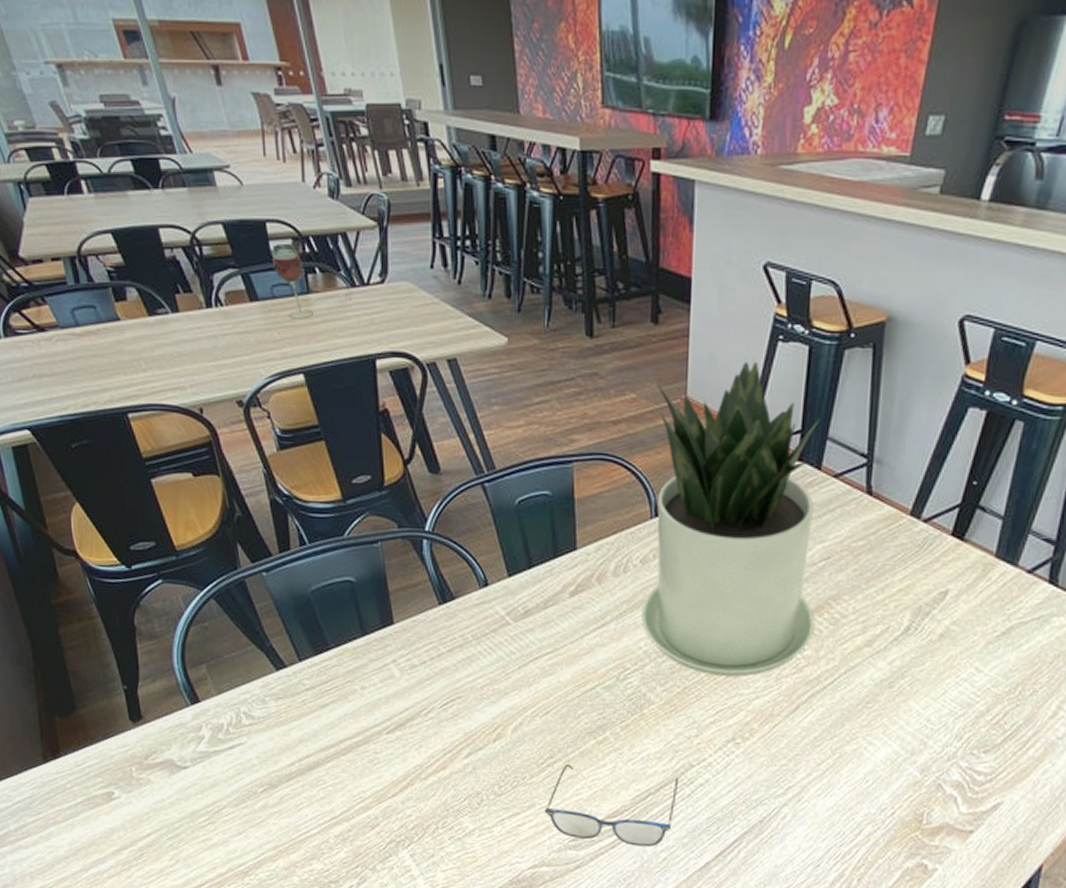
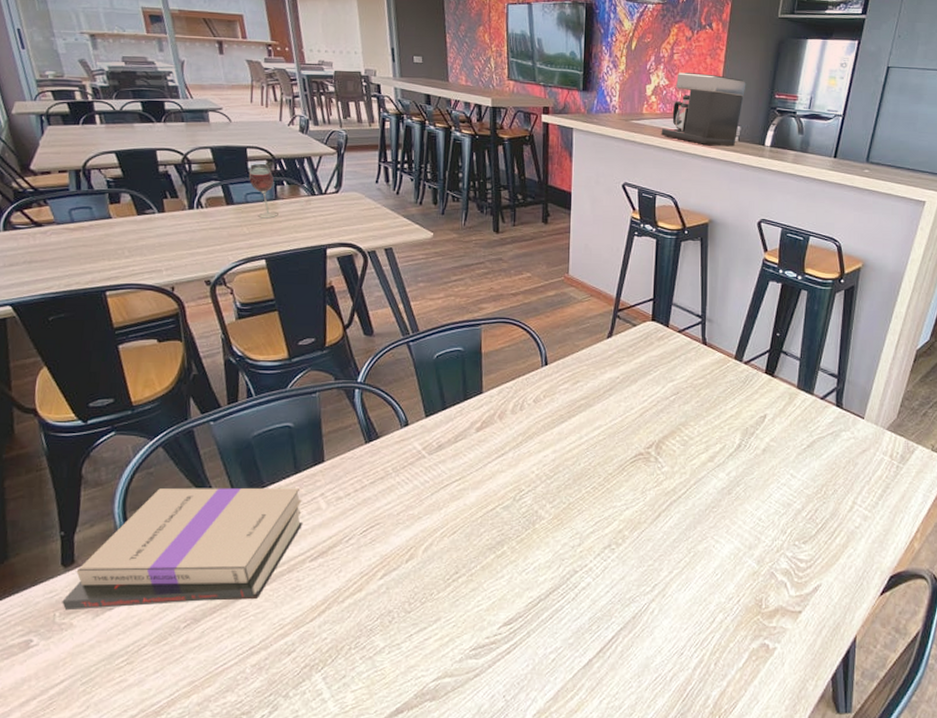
books: none [136,645,376,770] -> present [62,487,303,611]
glasses: present [544,763,679,847] -> none [448,577,565,650]
planter: present [642,362,821,677] -> none [534,250,670,492]
coffee maker: none [823,83,960,203] -> present [661,72,746,147]

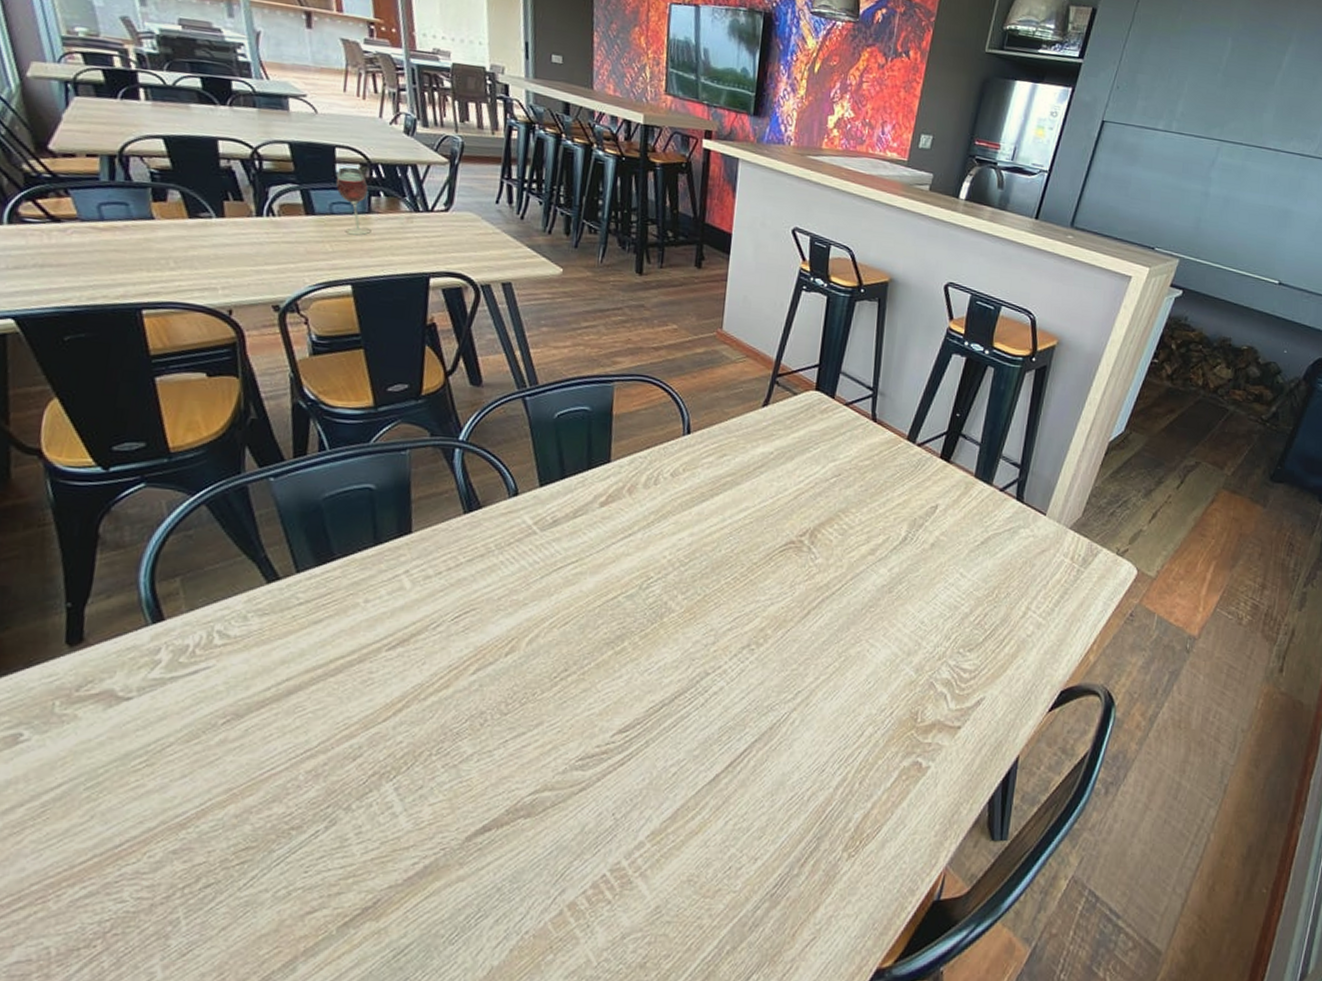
books: present [62,487,303,611] -> none [64,555,382,700]
coffee maker: present [661,72,746,147] -> none [841,105,944,197]

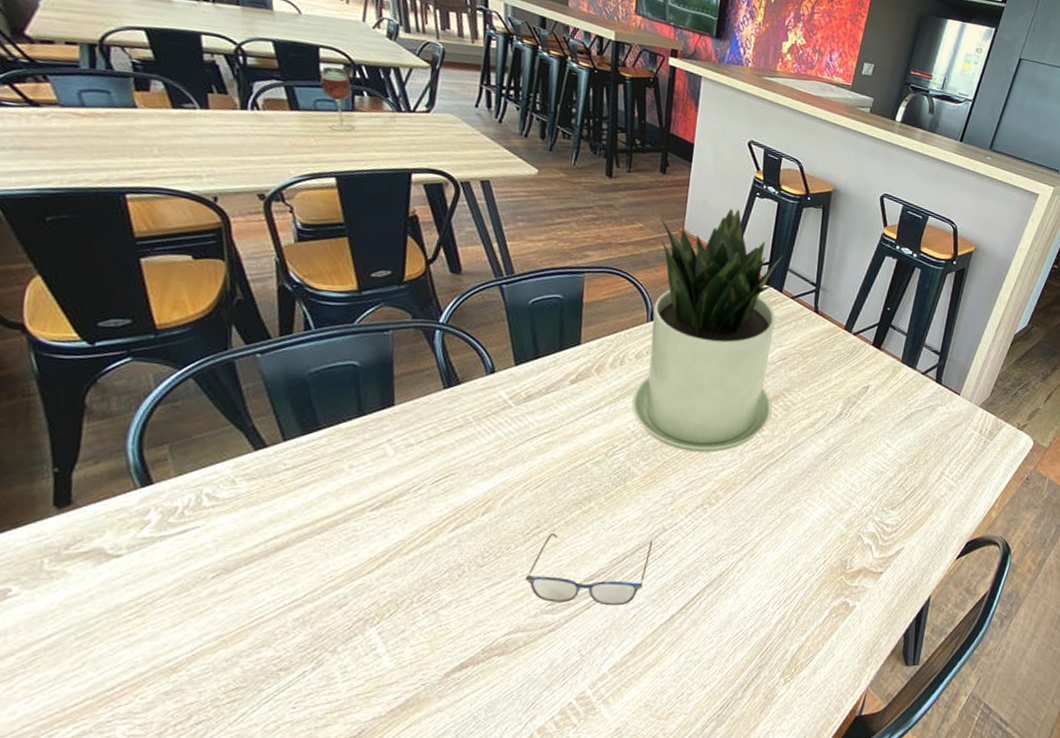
glasses: none [552,676,694,762] -> present [525,532,653,606]
planter: none [668,305,836,584] -> present [632,209,784,452]

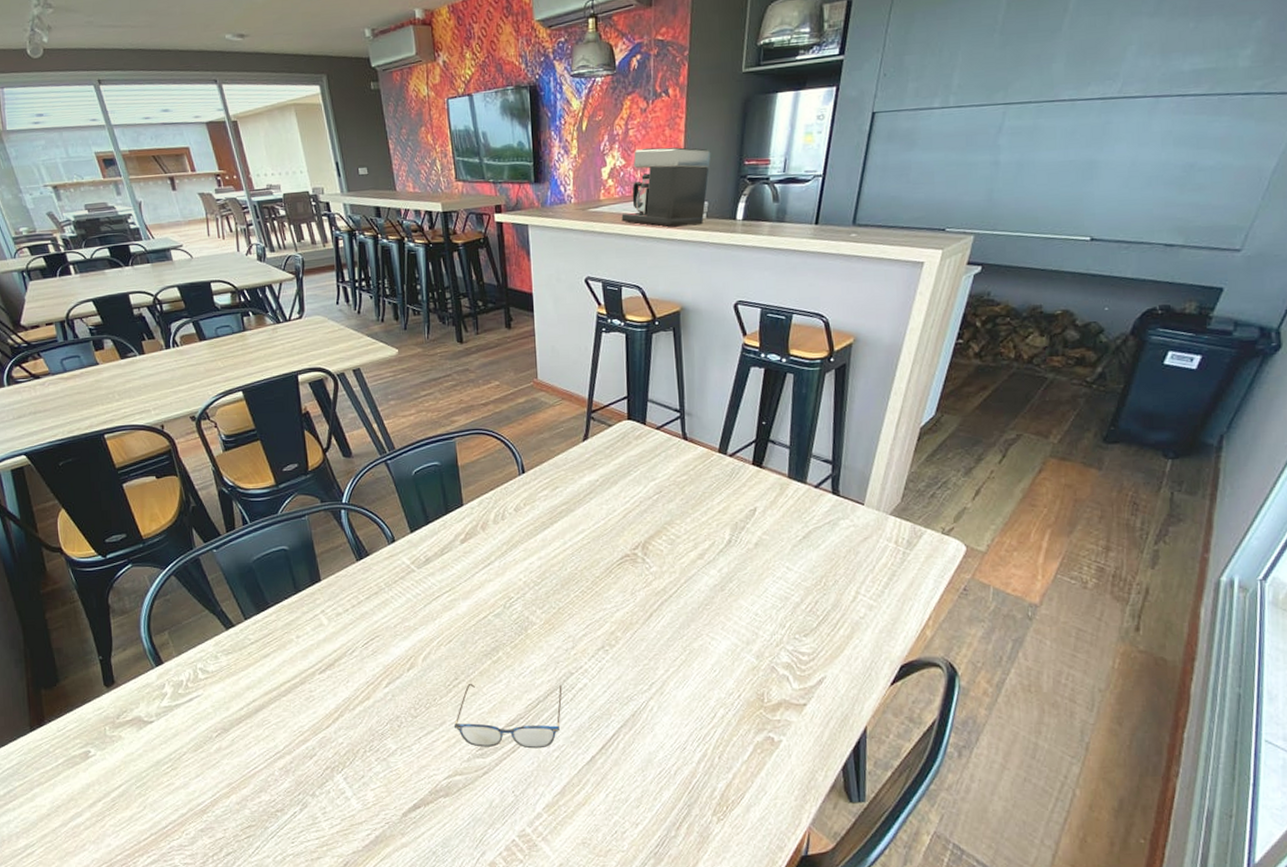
wineglass: present [319,66,355,132] -> none [215,296,249,351]
planter: present [632,209,784,452] -> none [516,349,657,595]
coffee maker: none [793,33,884,118] -> present [621,147,711,228]

